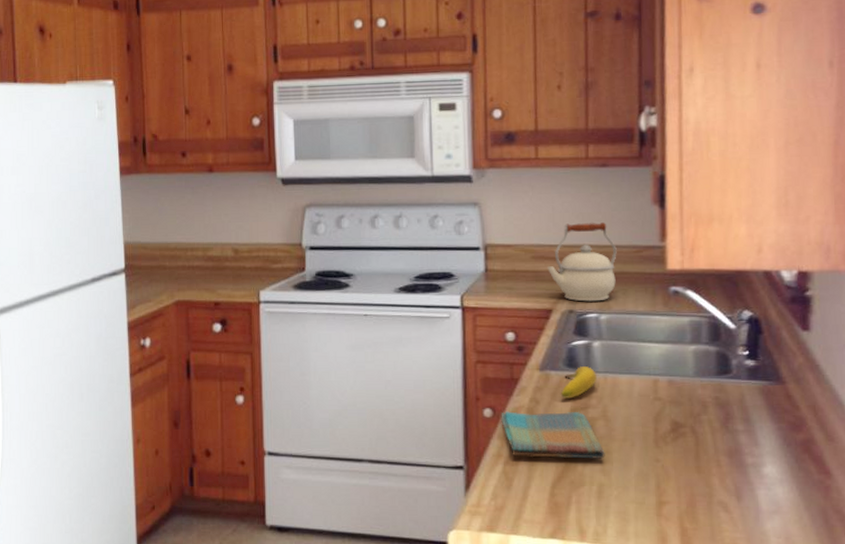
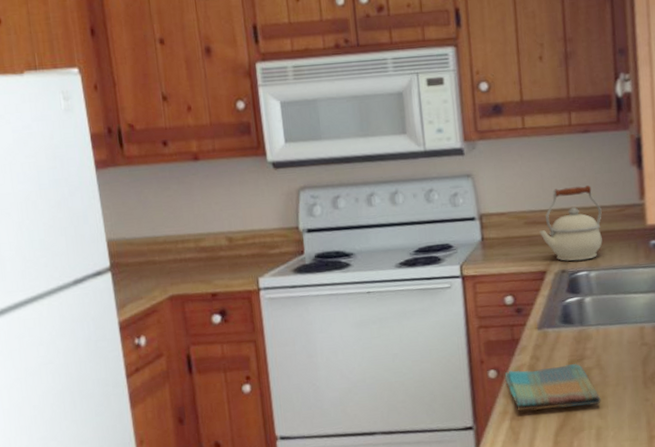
fruit: present [560,366,597,399] -> none [558,321,590,353]

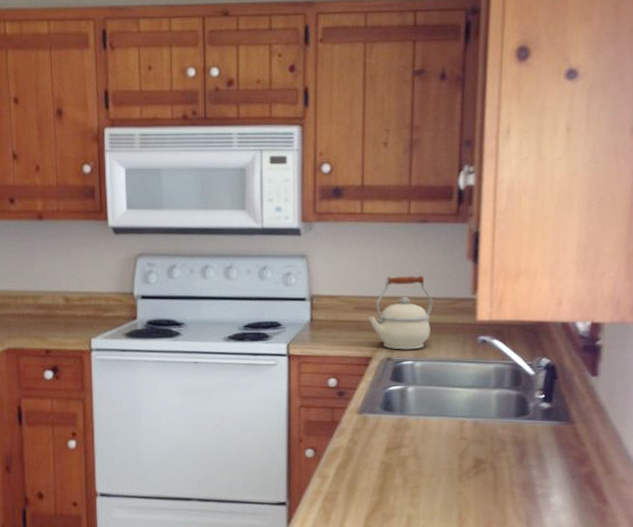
dish towel: present [504,363,601,412] -> none [321,450,415,493]

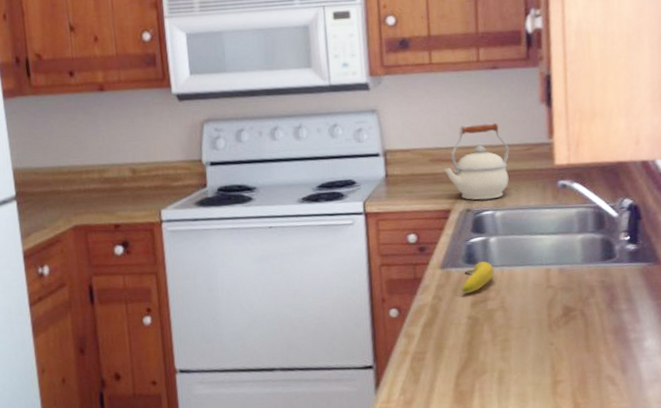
fruit: none [376,410,410,439] -> present [461,261,494,294]

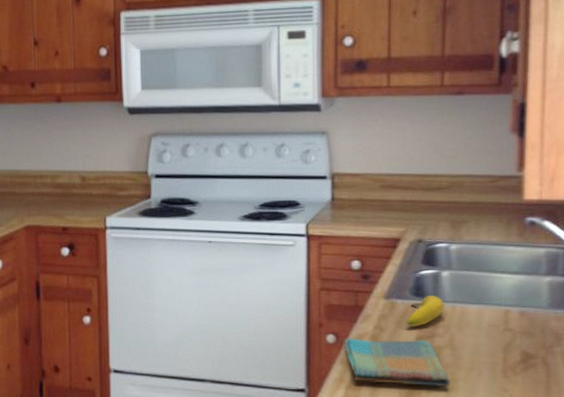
dish towel: none [406,304,504,352] -> present [344,338,451,387]
kettle: present [444,123,509,200] -> none [396,152,471,231]

